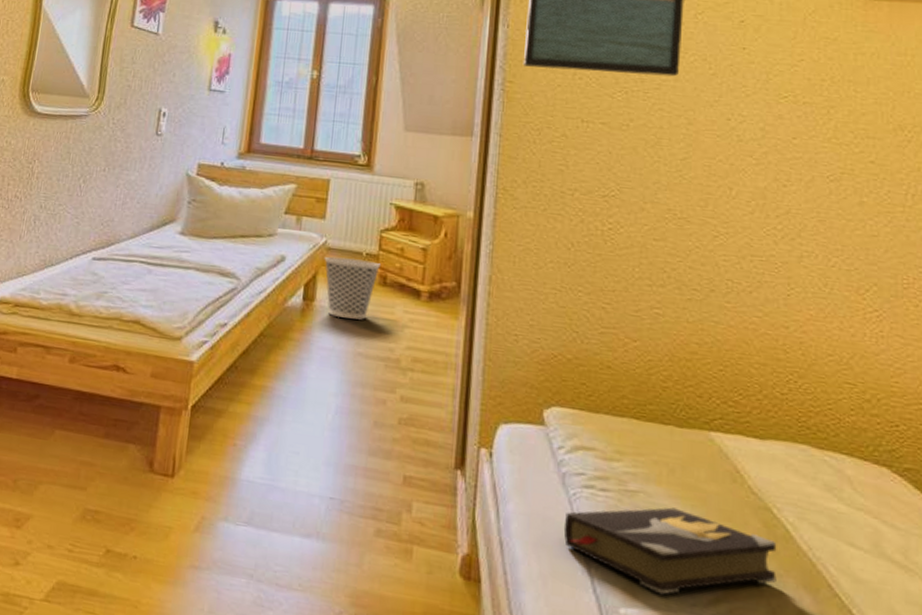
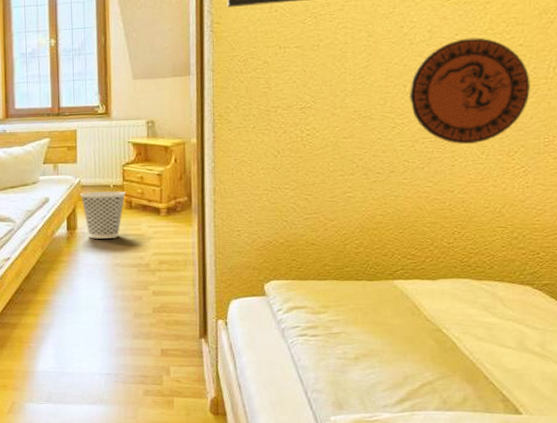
hardback book: present [563,507,777,595] -> none [285,340,446,403]
decorative plate: none [735,144,884,272] -> present [409,37,530,144]

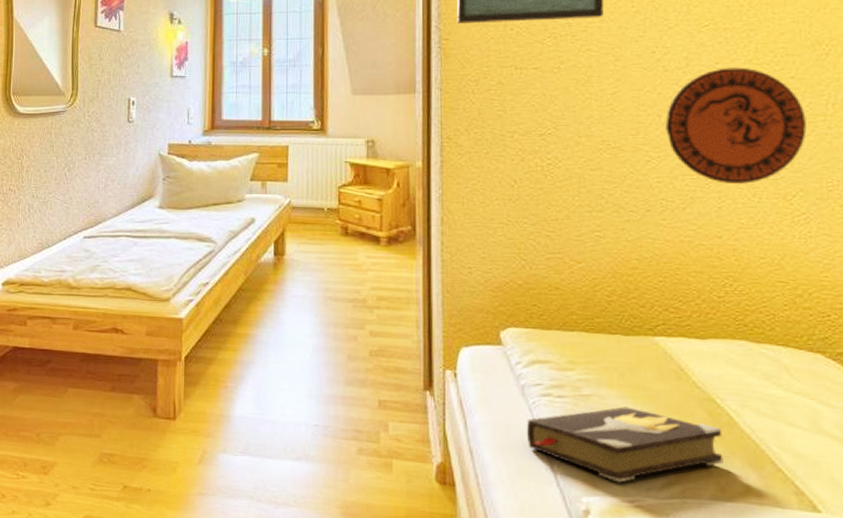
wastebasket: present [80,191,126,239] -> none [290,214,342,268]
hardback book: none [285,340,446,403] -> present [526,406,724,483]

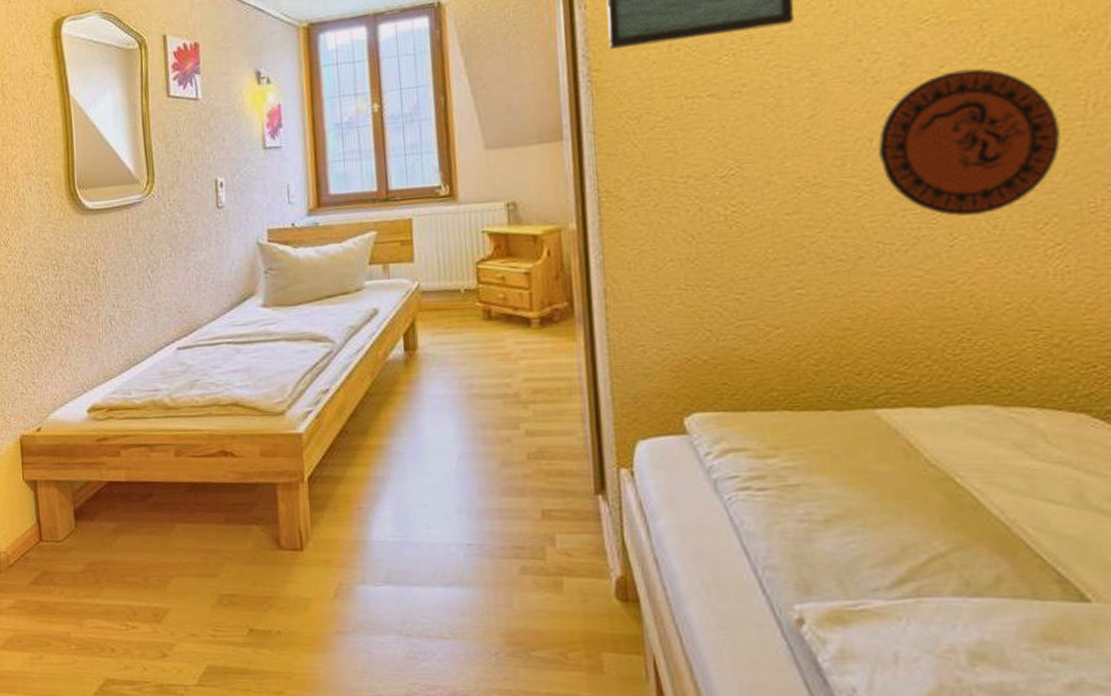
hardback book: present [526,406,724,483] -> none [721,495,967,585]

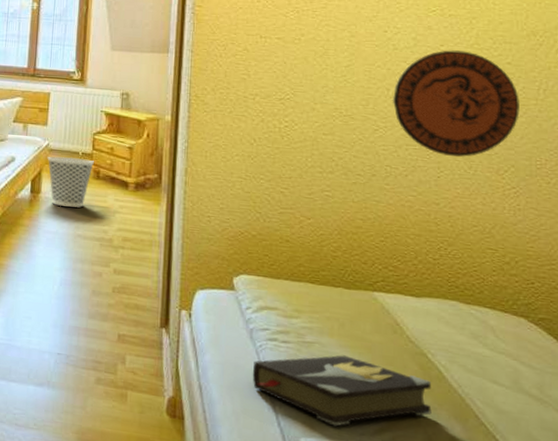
wastebasket: none [420,296,483,362] -> present [47,156,95,208]
hardback book: none [721,495,967,585] -> present [252,355,432,427]

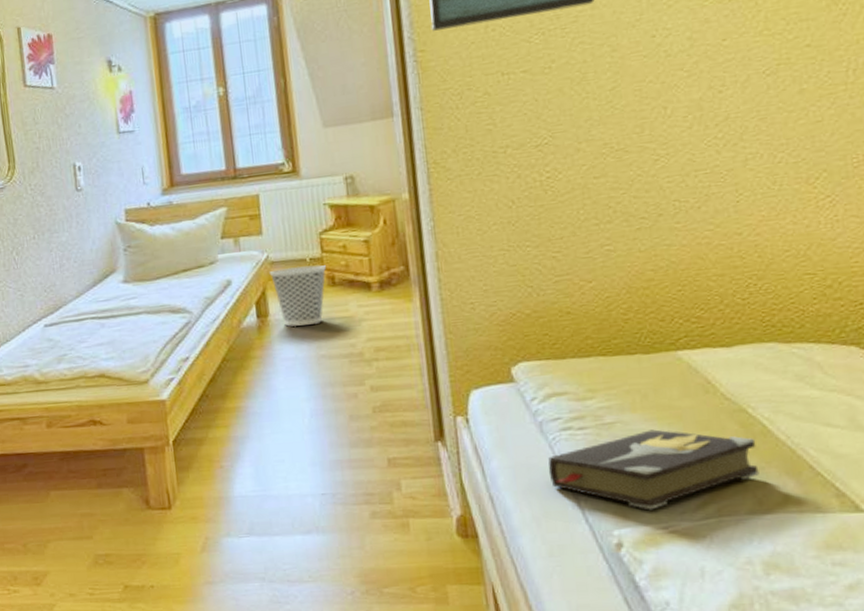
decorative plate: present [392,50,520,157] -> none [671,40,827,175]

